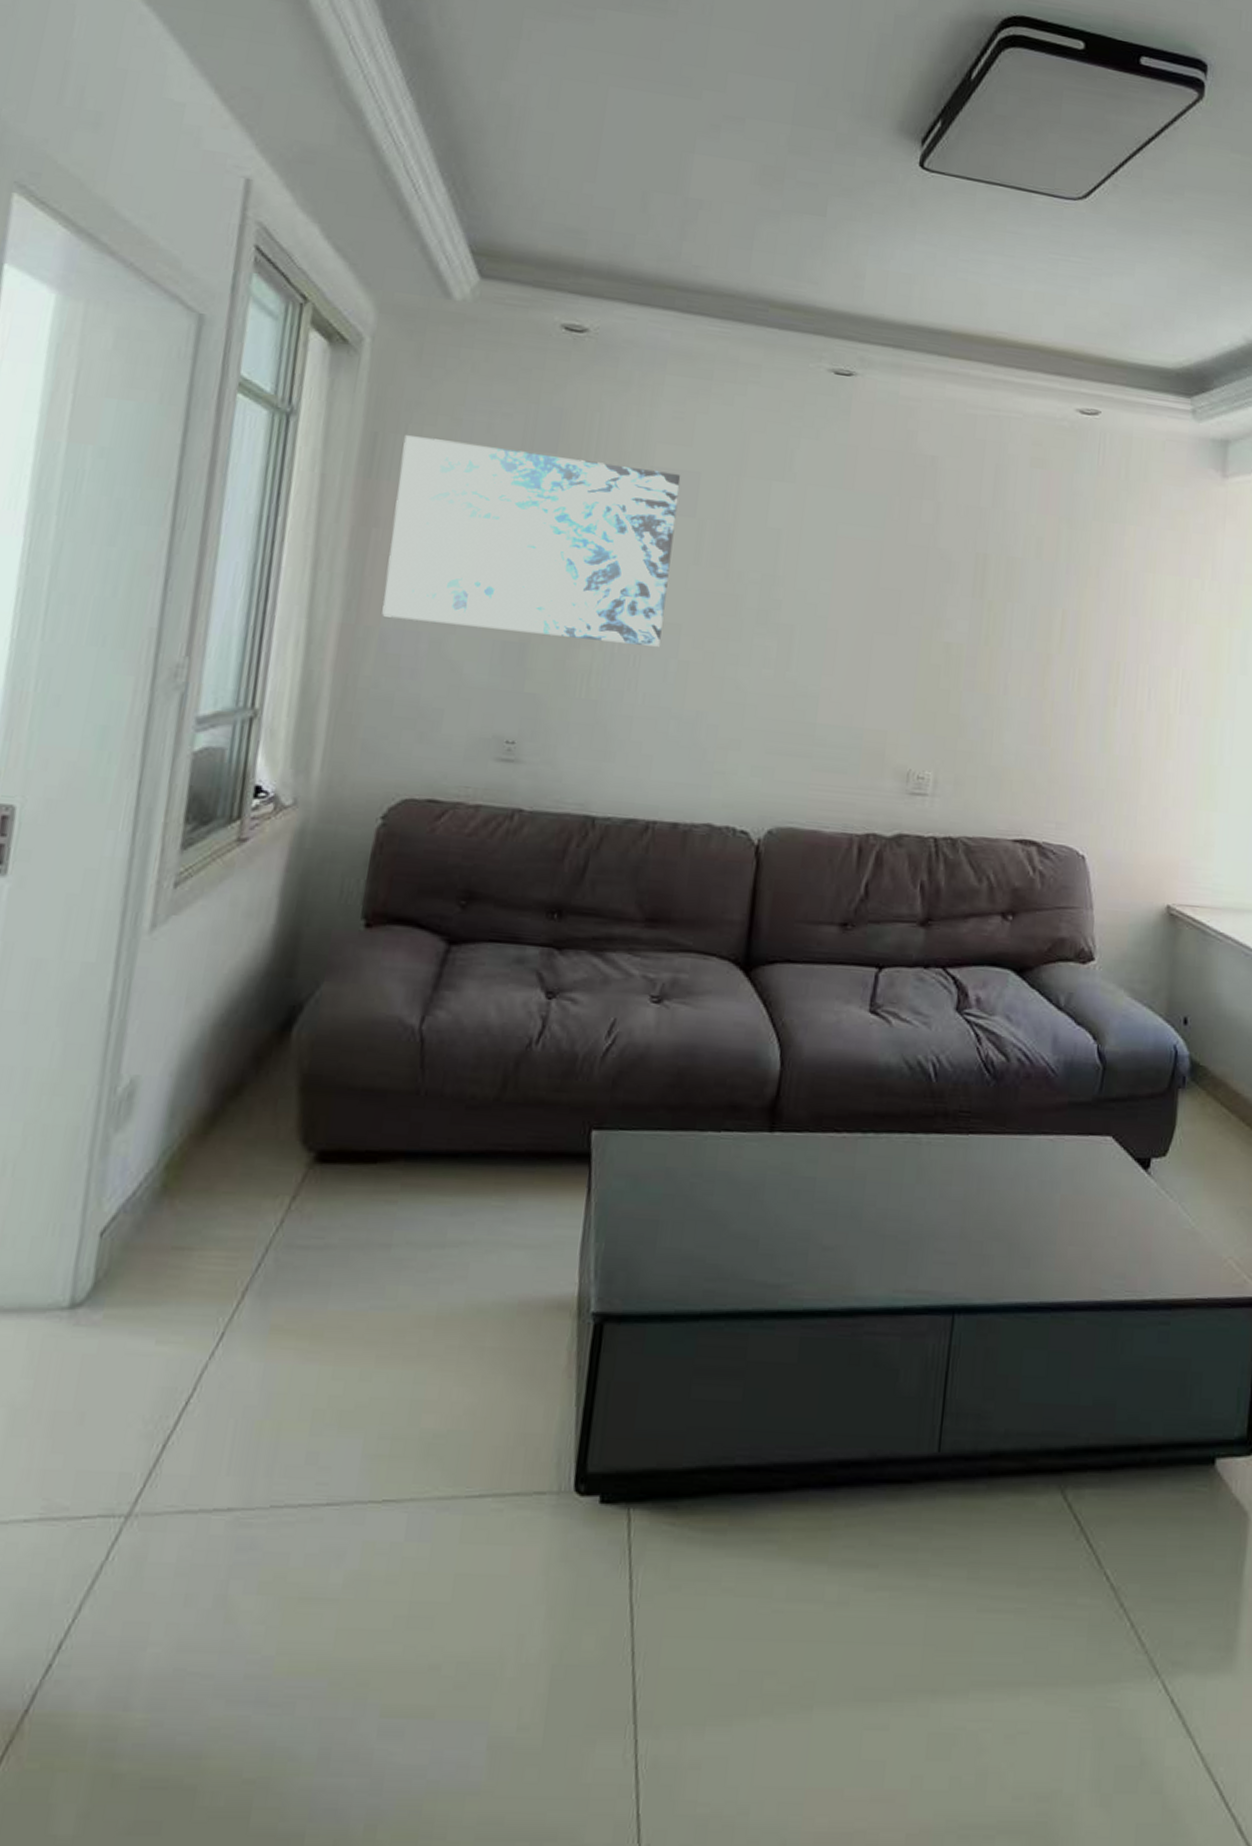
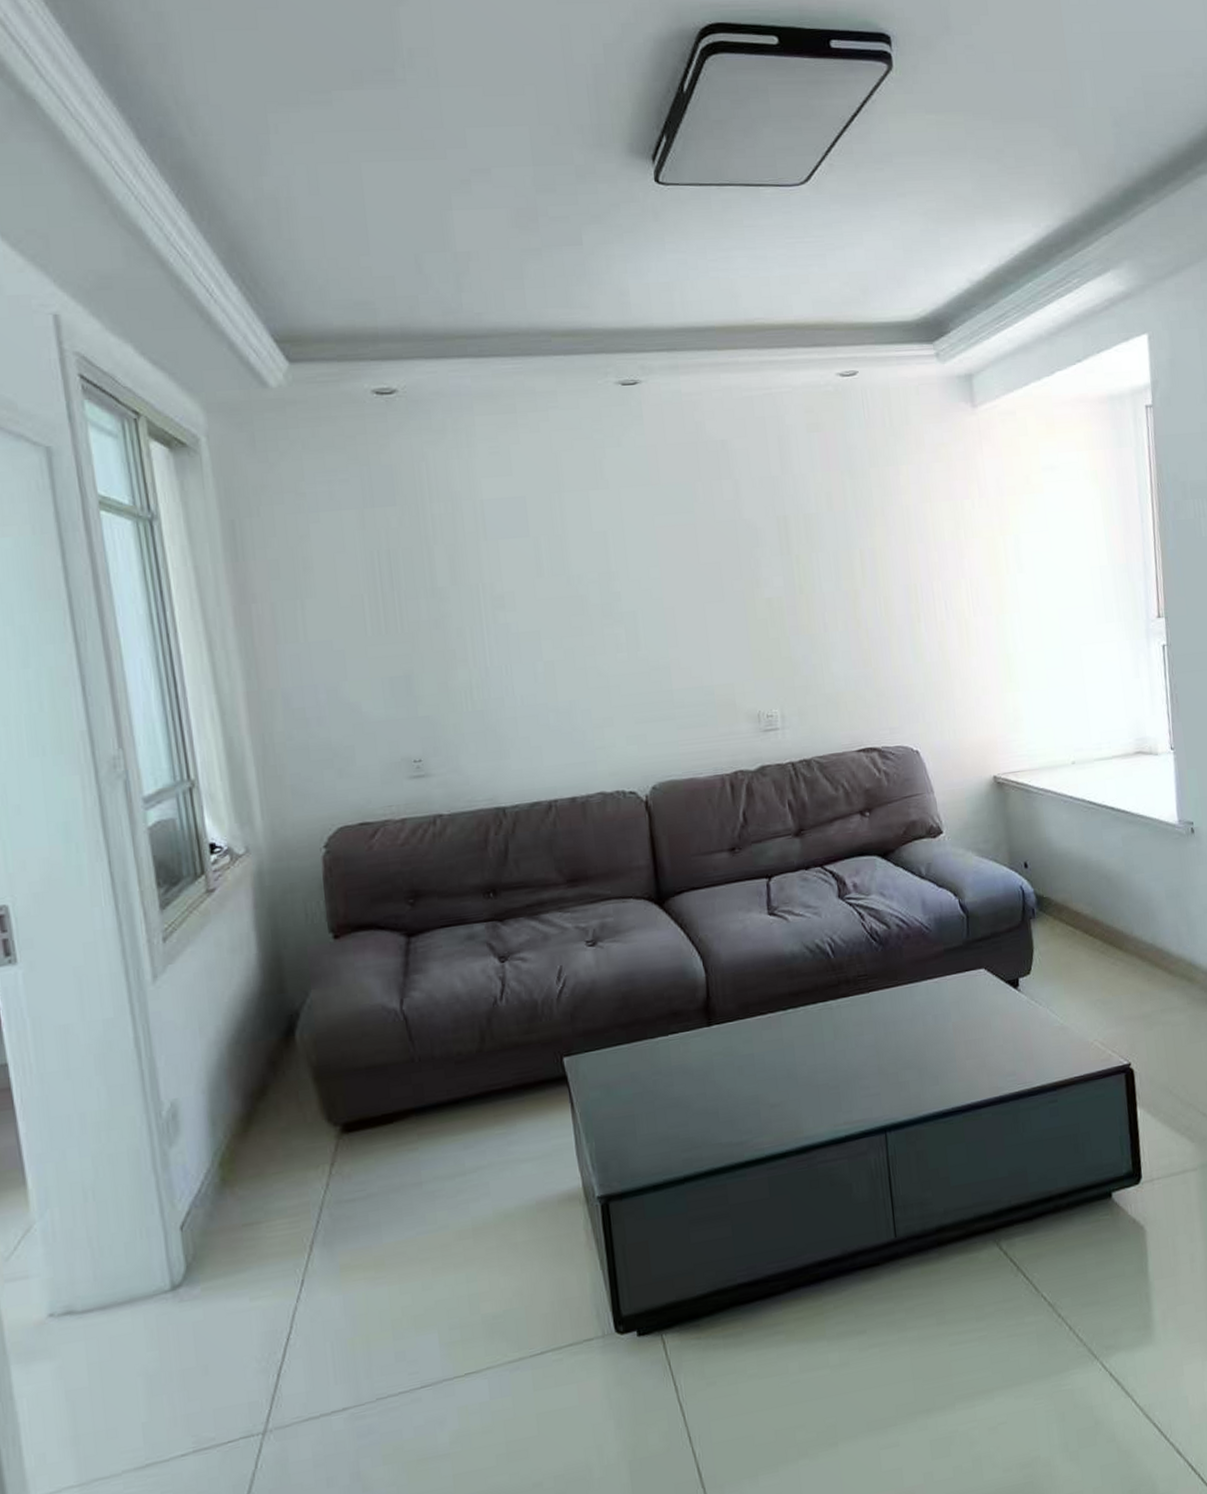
wall art: present [382,435,681,647] -> none [259,501,525,678]

